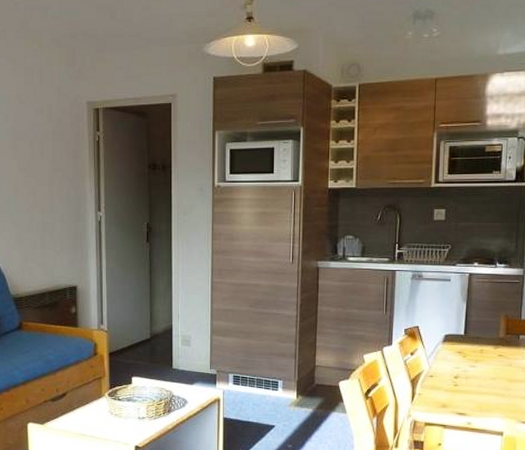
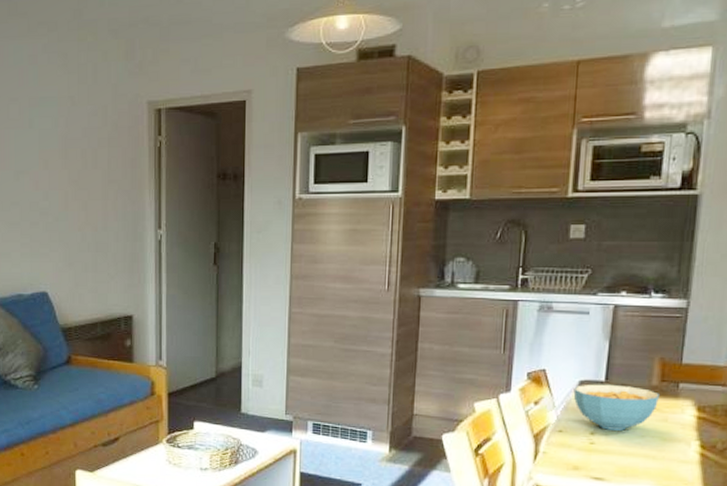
cereal bowl: none [440,337,505,374] -> present [573,384,659,431]

